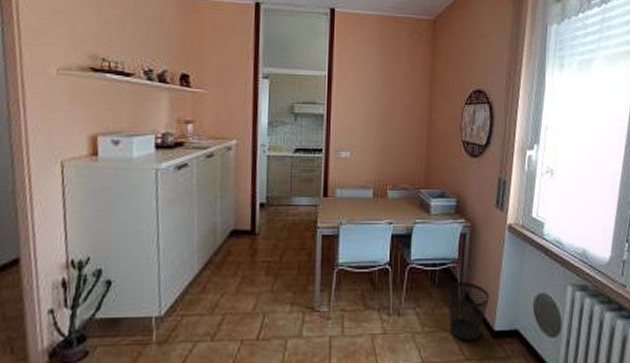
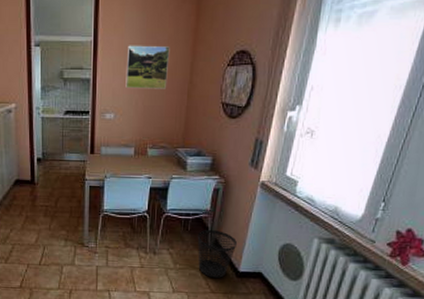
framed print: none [362,81,408,126] -> present [125,45,170,89]

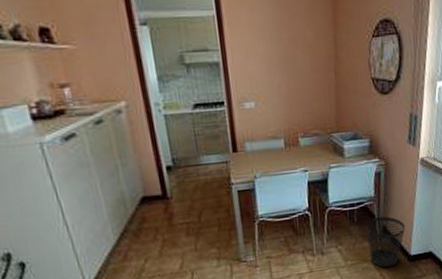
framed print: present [125,45,170,89] -> none [259,17,311,71]

